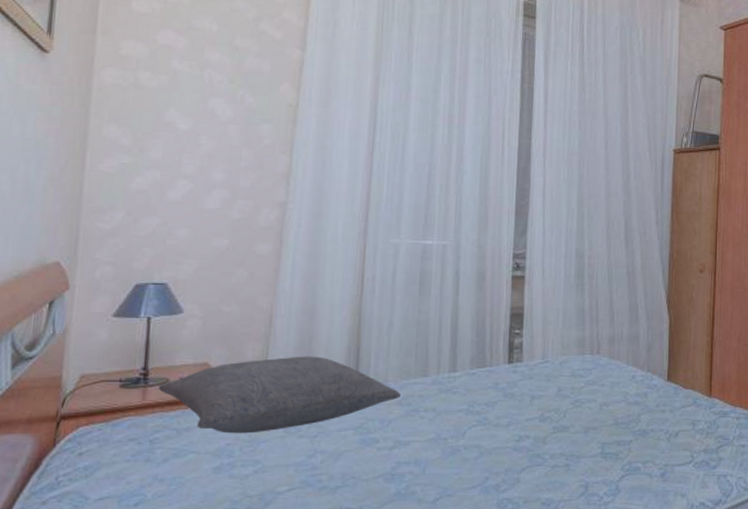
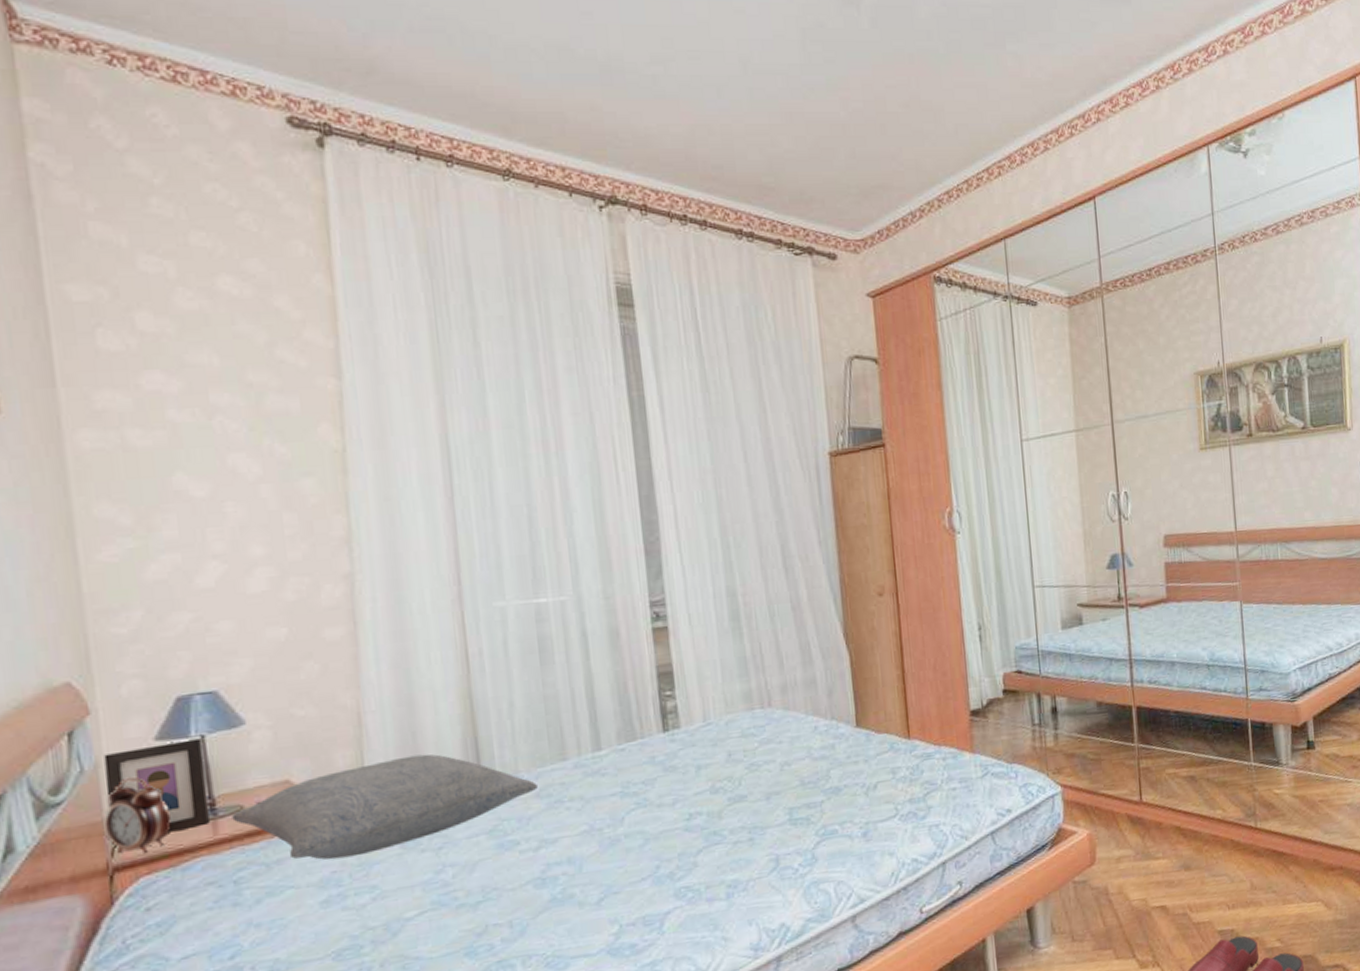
alarm clock: none [61,343,113,408] -> present [103,777,171,854]
picture frame: none [64,319,148,397] -> present [104,738,210,845]

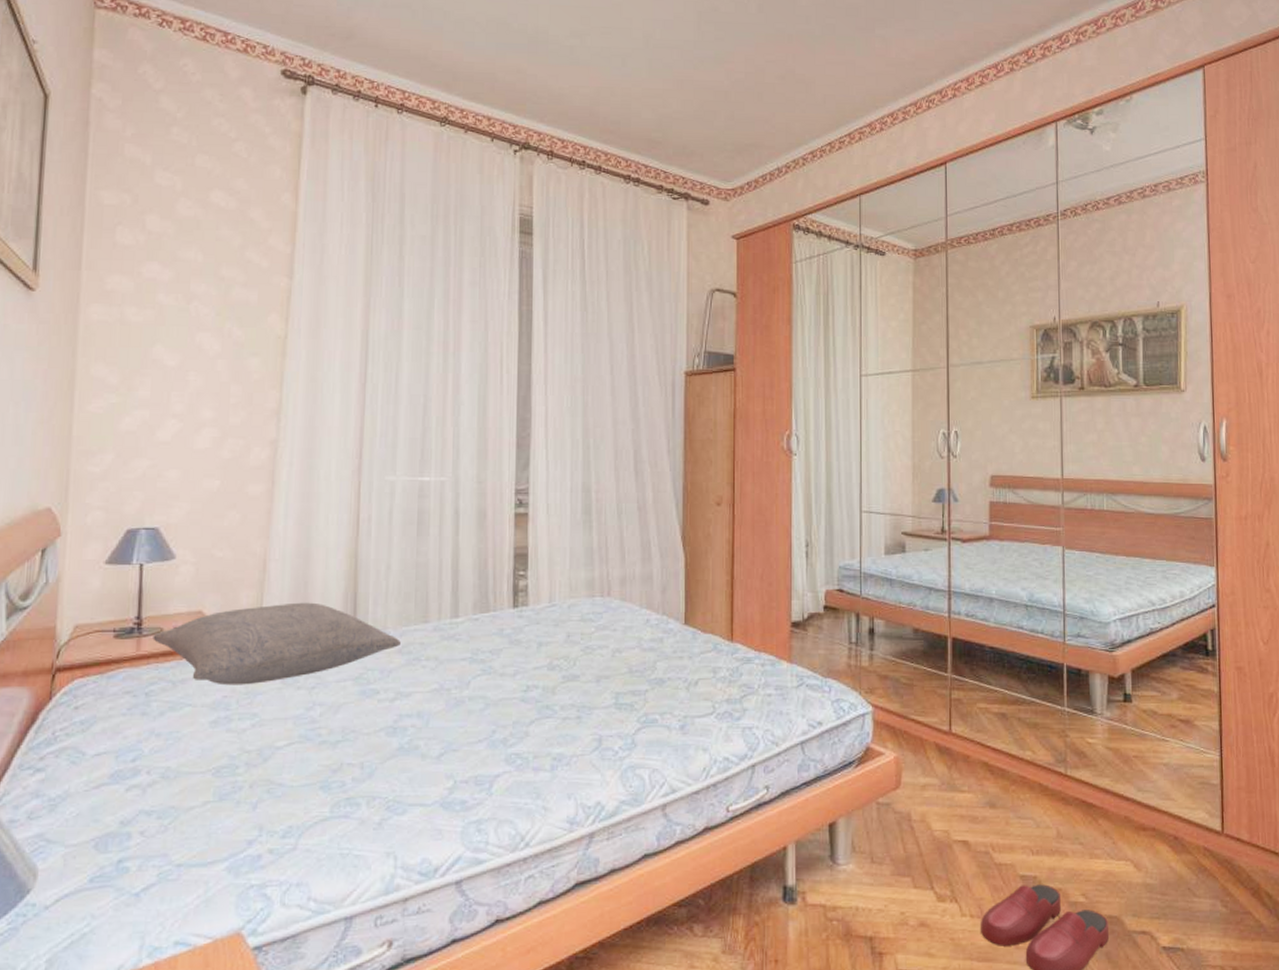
alarm clock: present [103,777,171,854] -> none [55,592,106,660]
picture frame: present [104,738,210,845] -> none [59,566,141,648]

